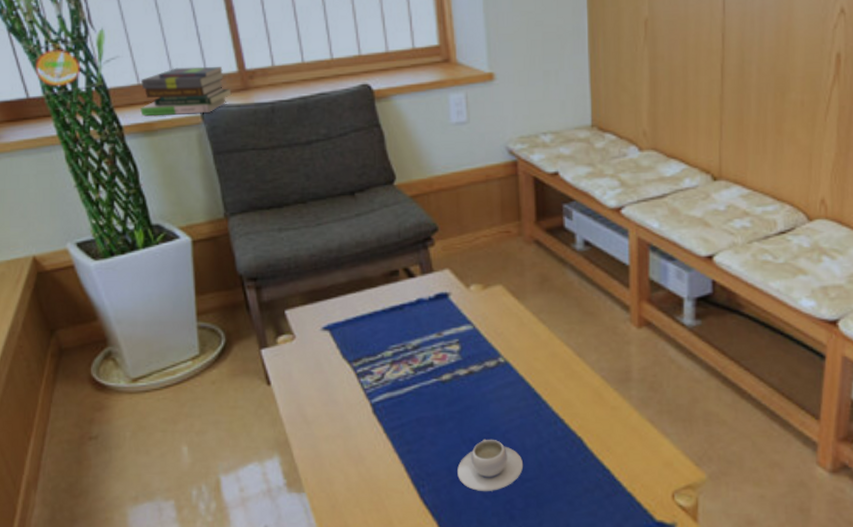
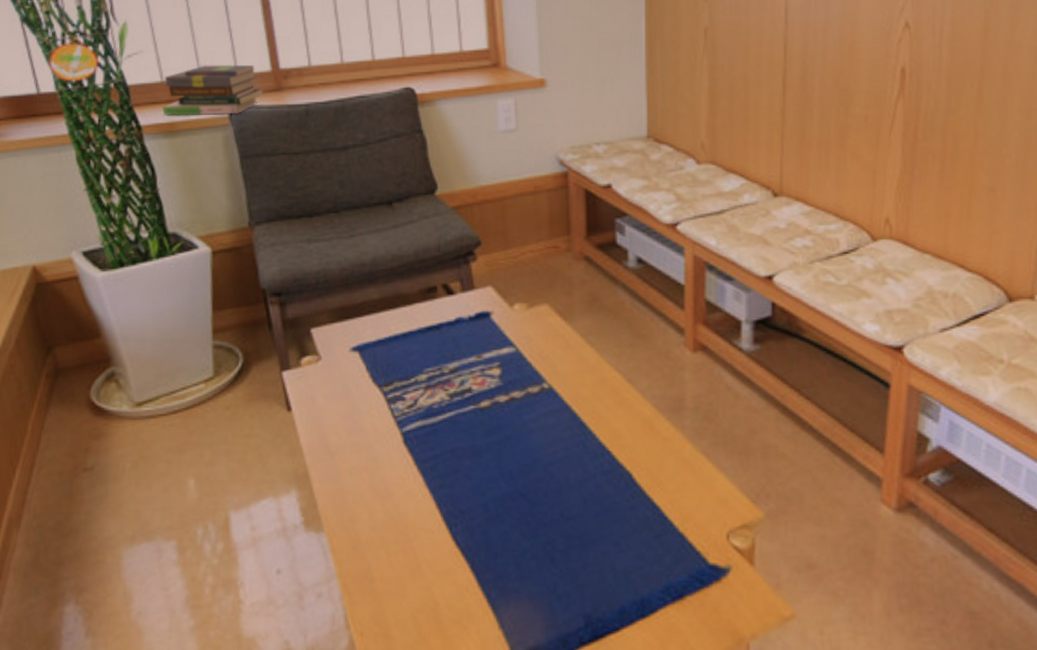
teacup: present [457,439,524,491] -> none [494,472,567,531]

